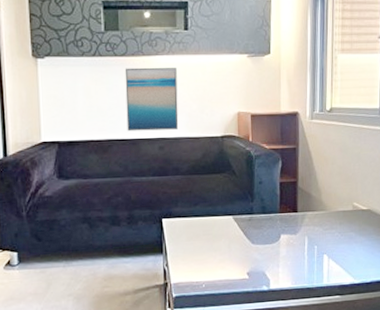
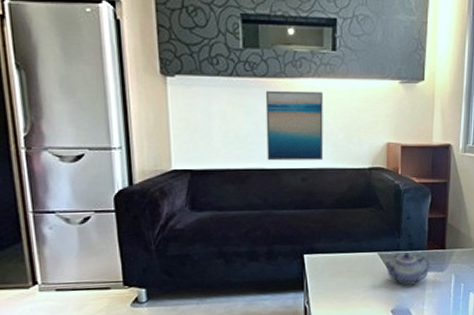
teapot: none [237,216,283,249] -> present [383,253,430,286]

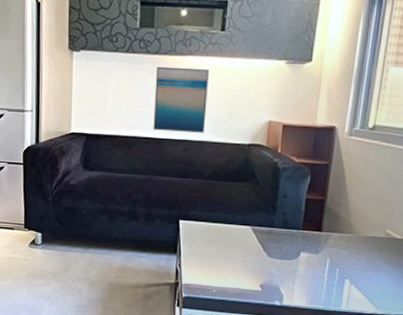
teapot: present [383,253,430,286] -> none [255,230,304,263]

